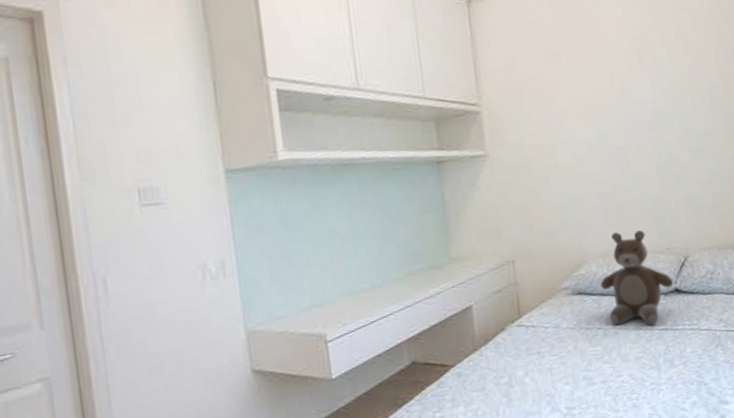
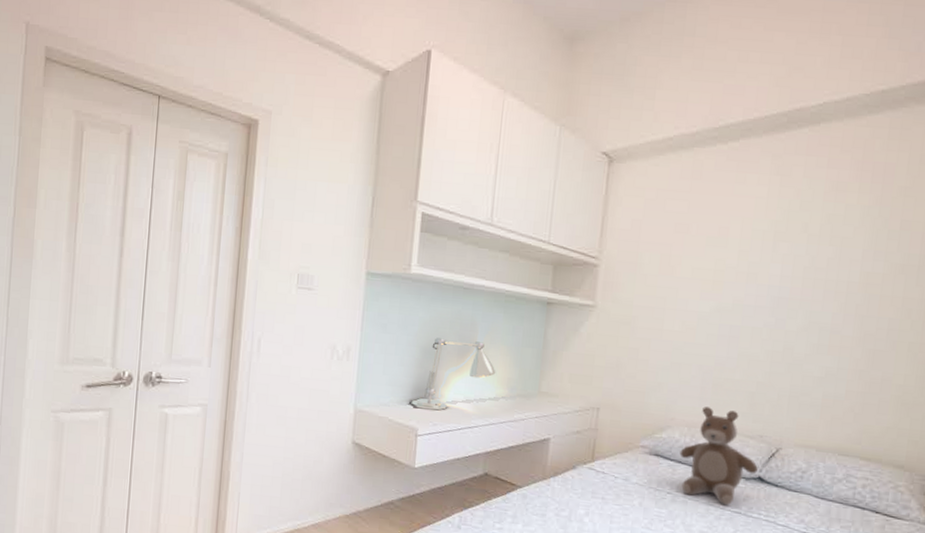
desk lamp: none [308,220,400,312] -> present [408,338,496,411]

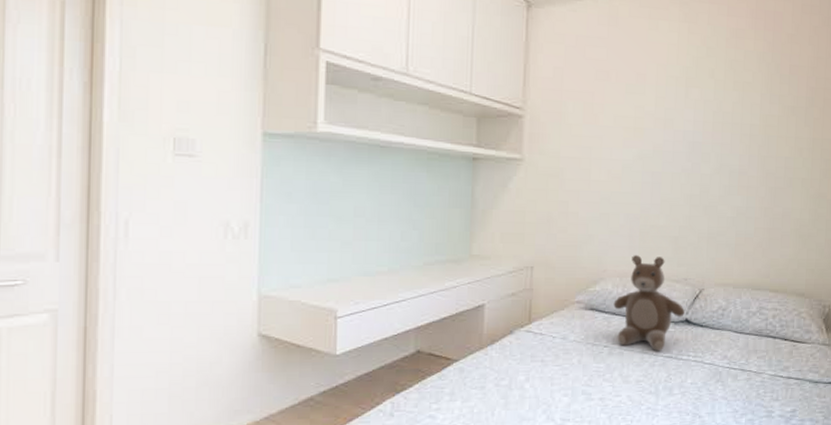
desk lamp: present [408,338,496,411] -> none [324,204,422,287]

